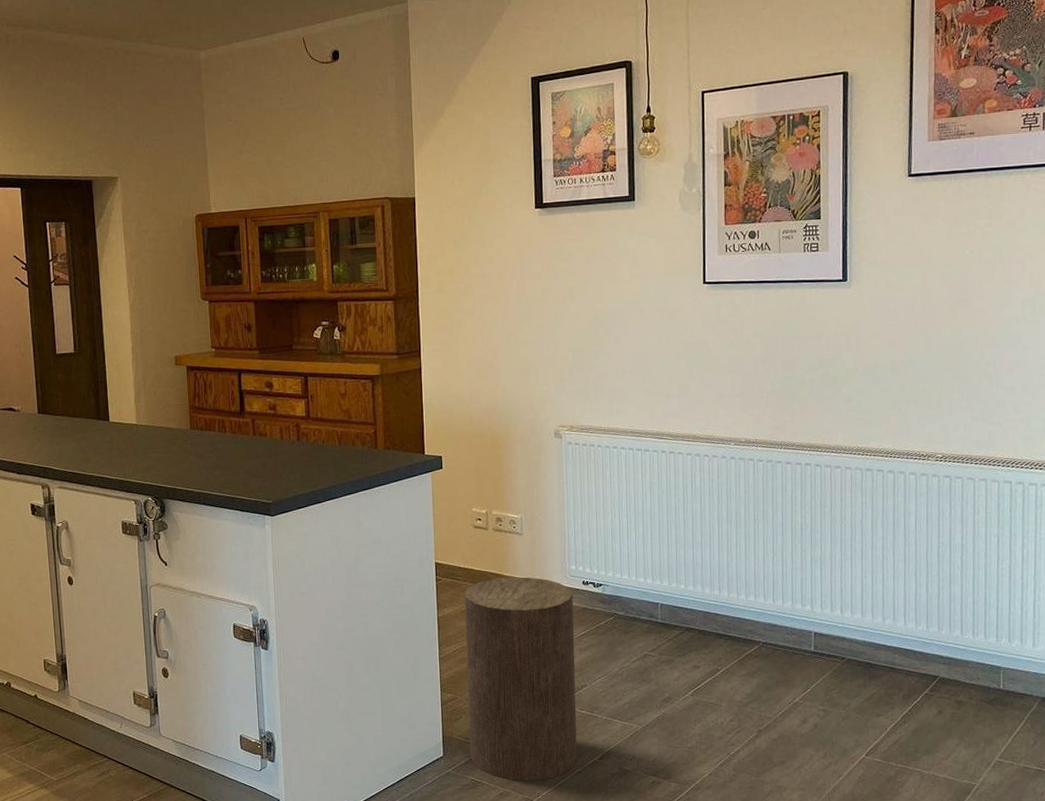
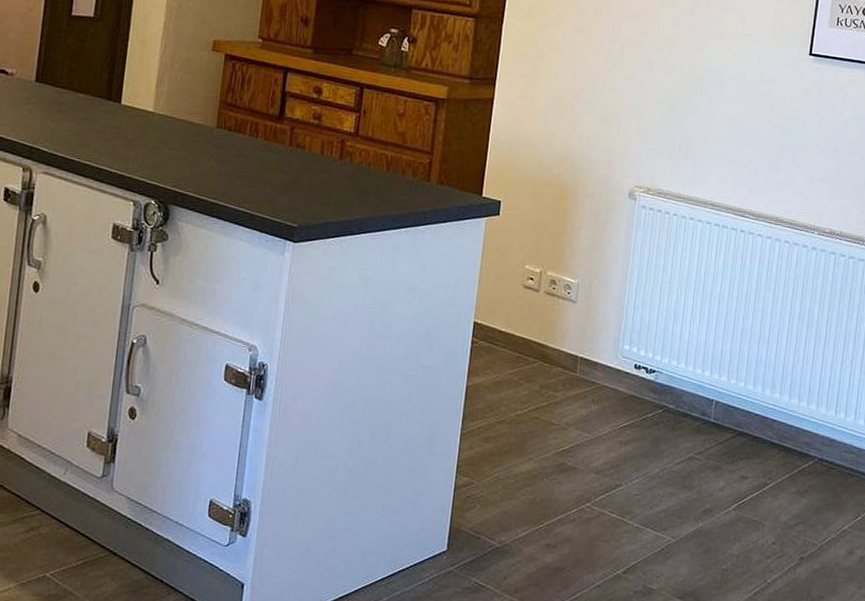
stool: present [464,577,577,781] -> none [478,348,623,591]

